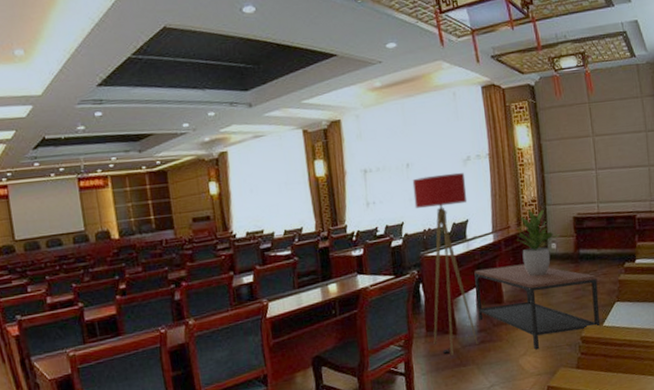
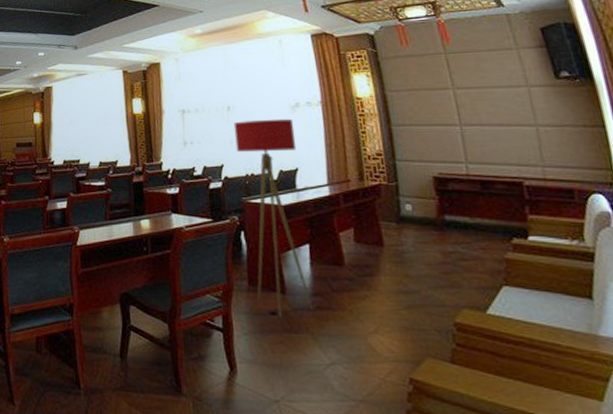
coffee table: present [474,264,601,350] -> none [306,224,484,329]
potted plant: present [516,208,560,277] -> none [358,162,416,240]

